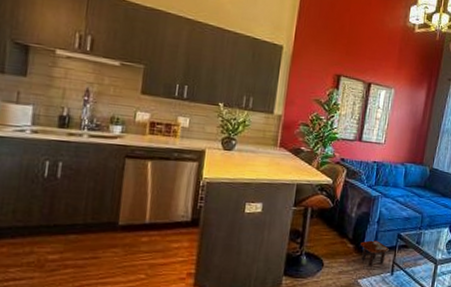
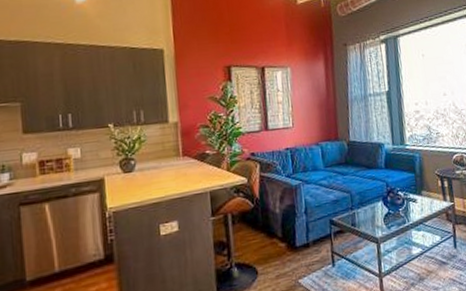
side table: present [360,240,389,267] -> none [292,232,324,263]

